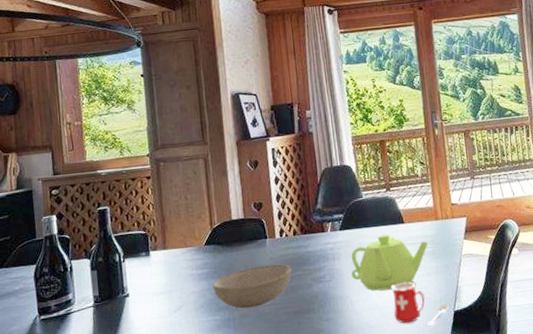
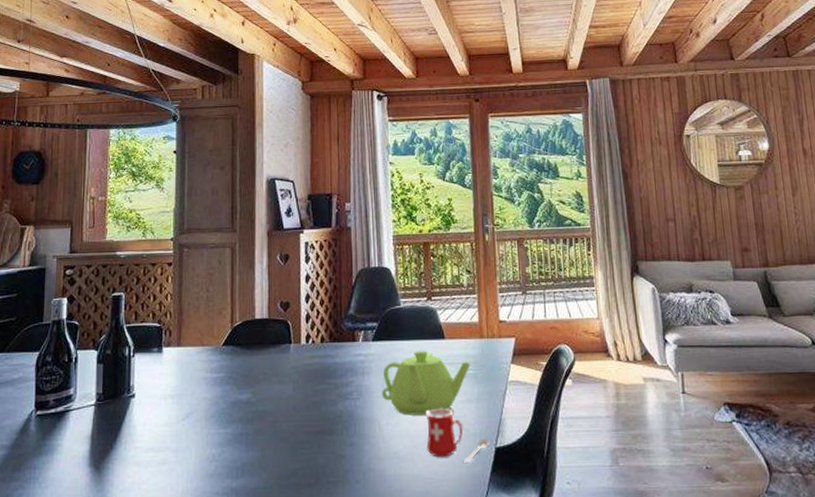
bowl: present [213,264,292,309] -> none [227,374,315,423]

